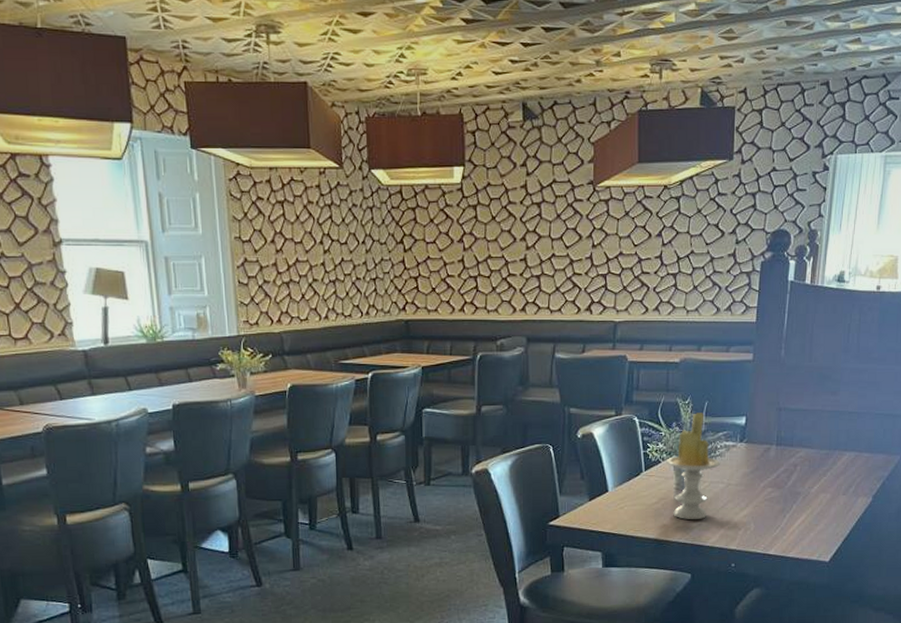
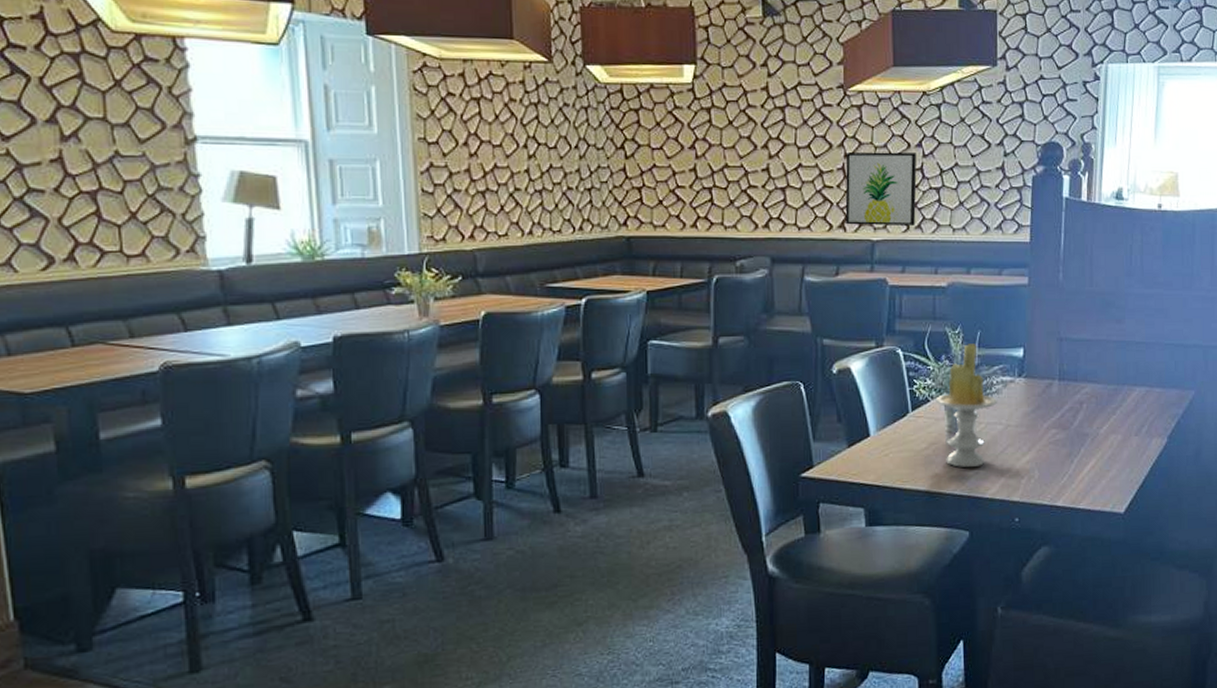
wall art: none [592,242,656,308] -> present [845,151,917,226]

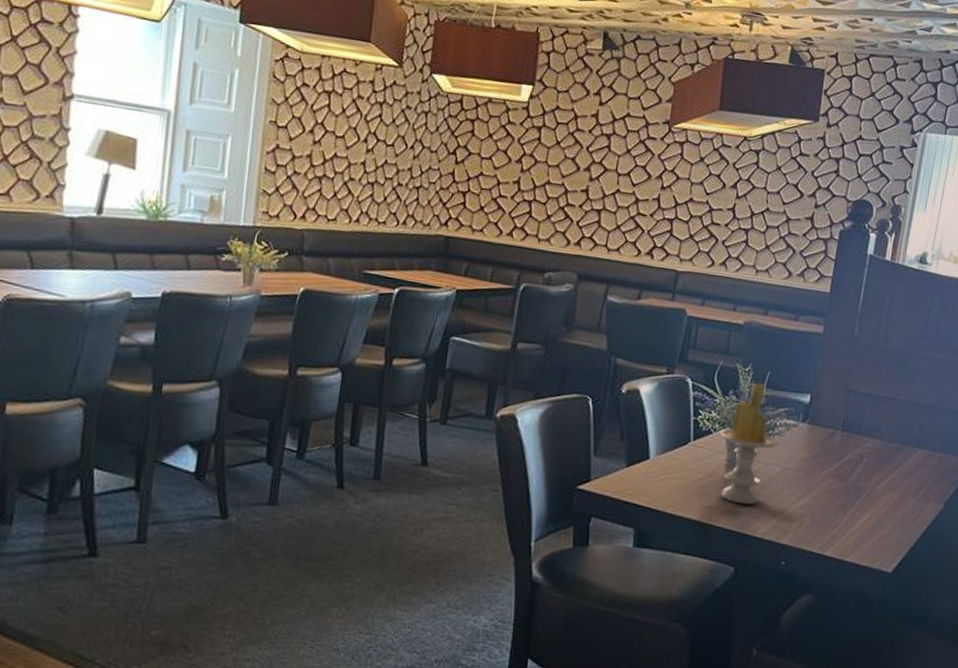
wall art: present [845,151,917,226] -> none [653,185,730,262]

